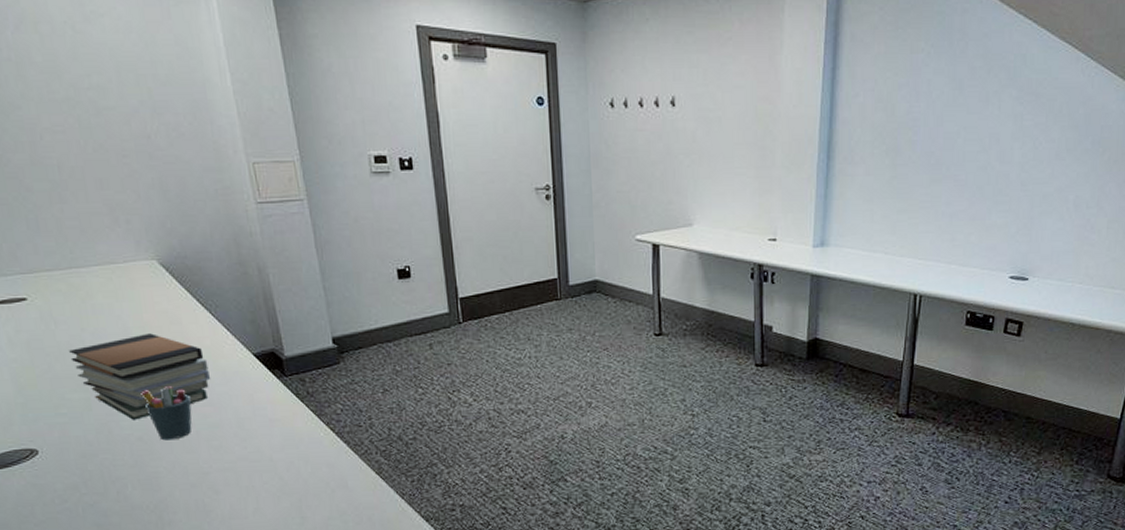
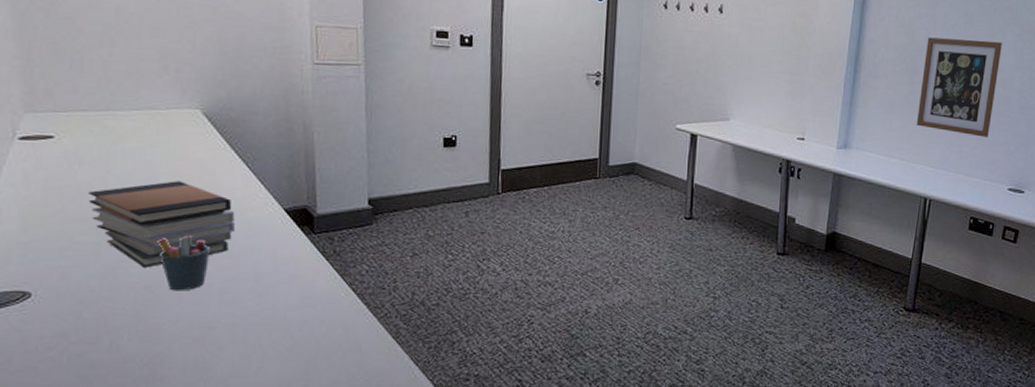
wall art: none [901,108,998,221] -> present [916,37,1002,137]

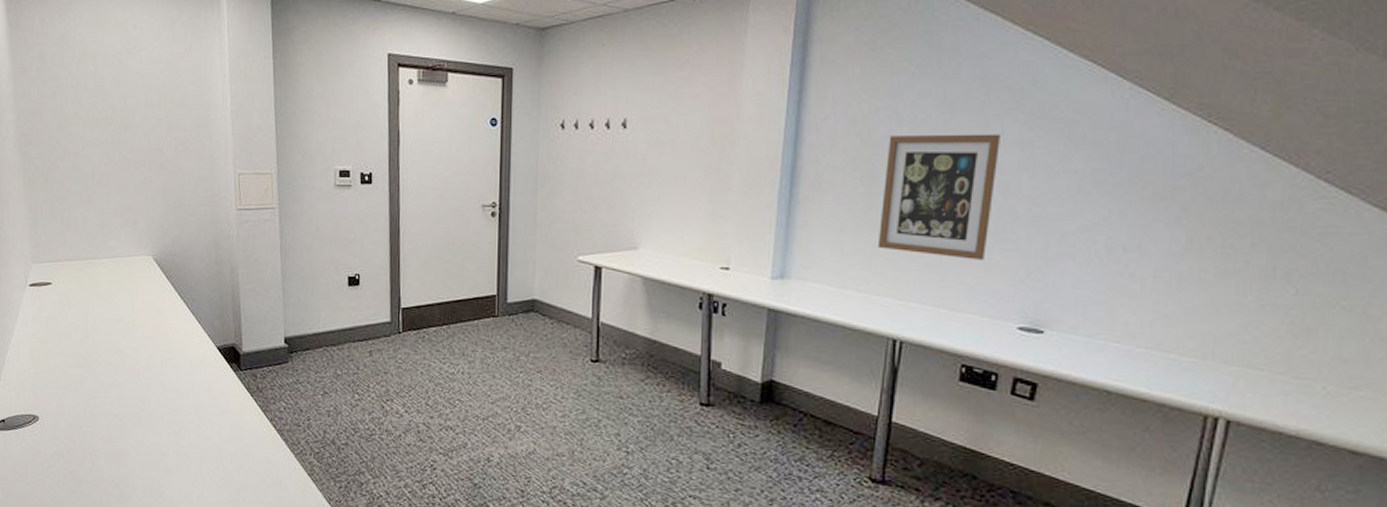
book stack: present [88,181,236,268] -> none [75,321,180,398]
pen holder: present [157,236,211,291] -> none [123,370,162,420]

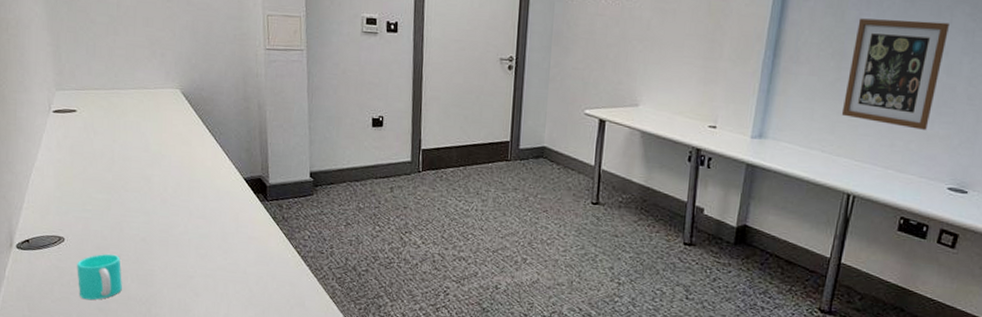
cup: none [50,432,95,483] -> present [77,253,122,300]

